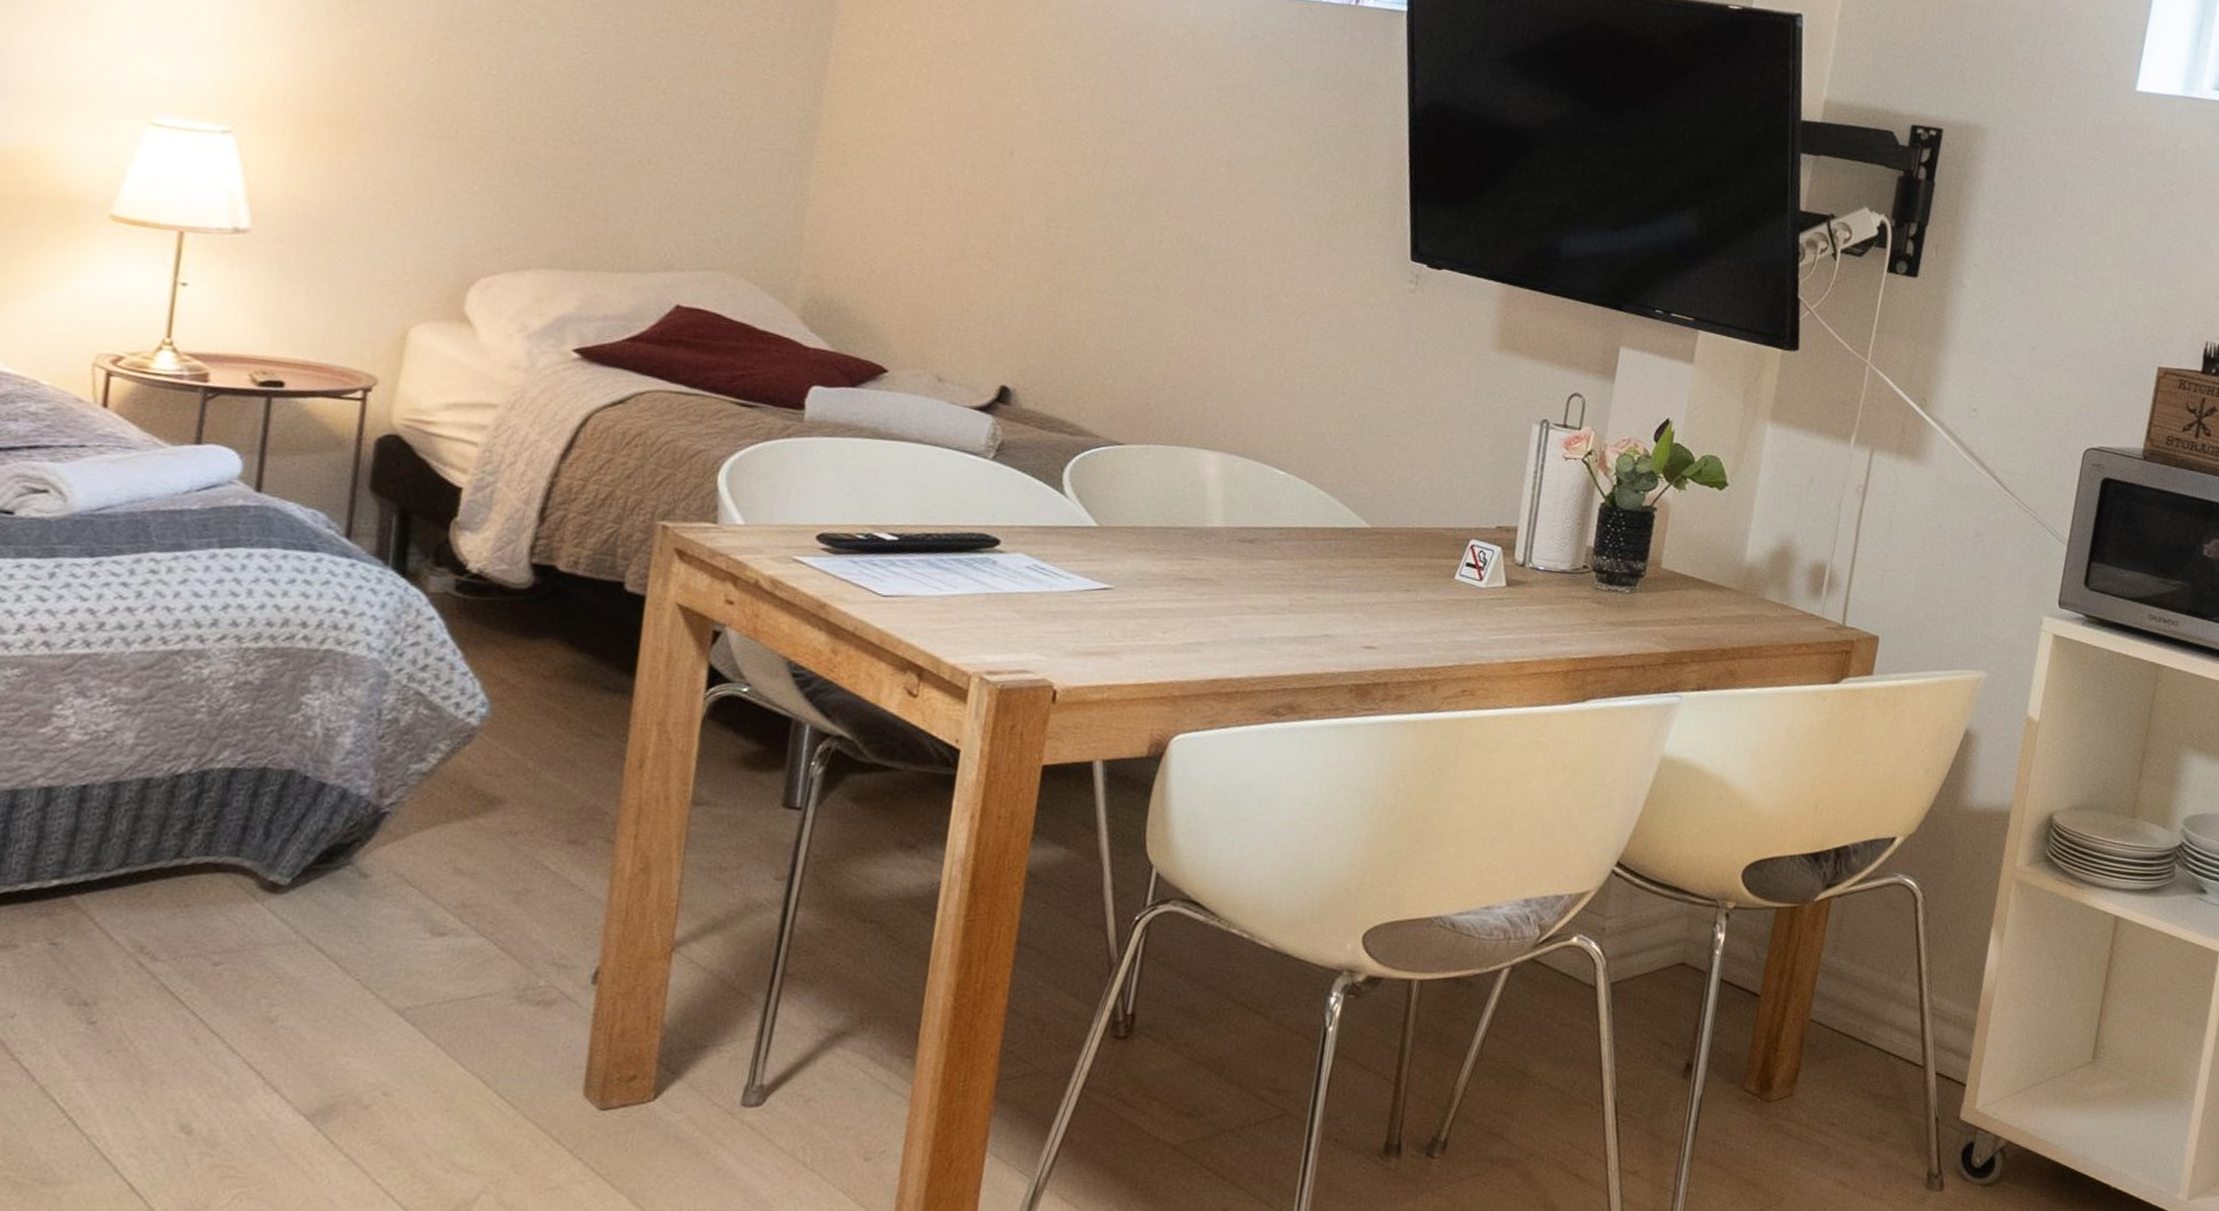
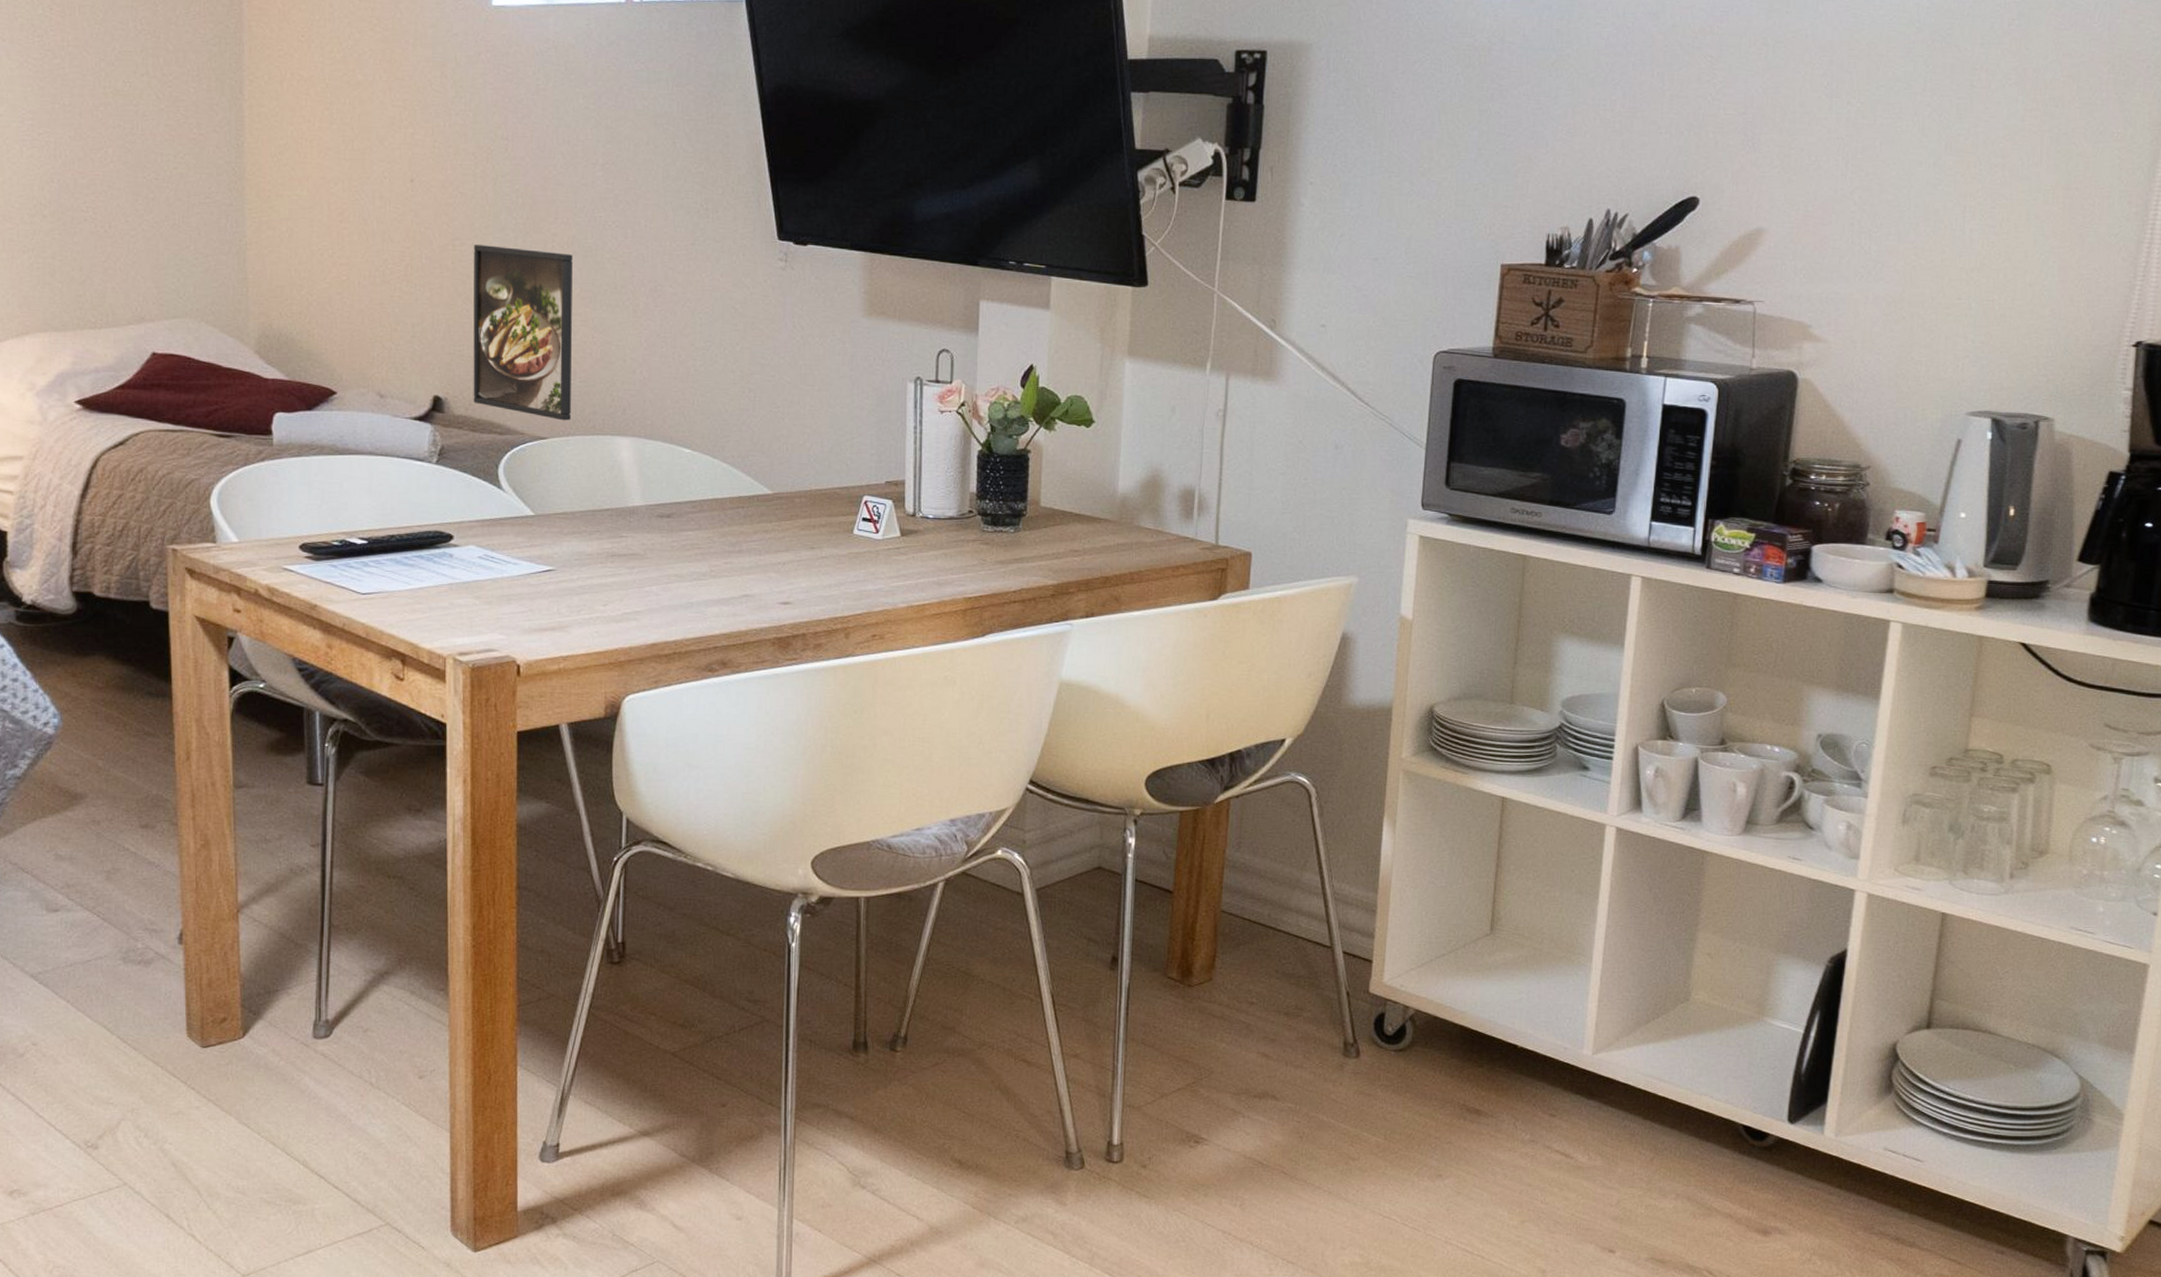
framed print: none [1045,229,1181,428] -> present [473,245,573,421]

